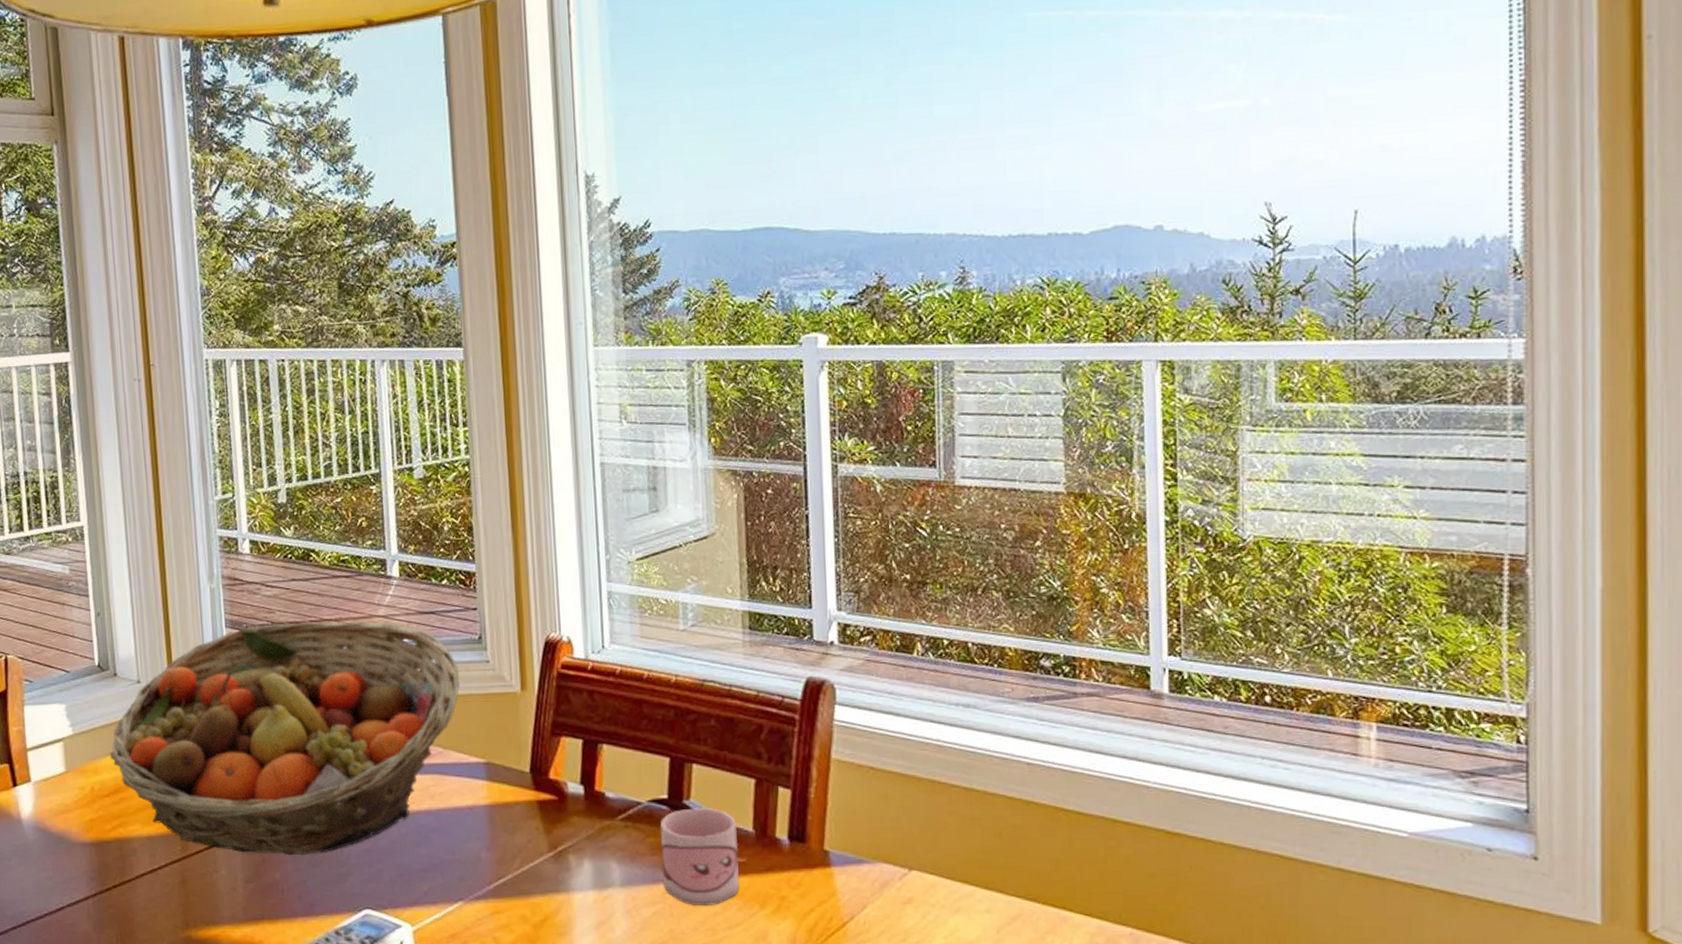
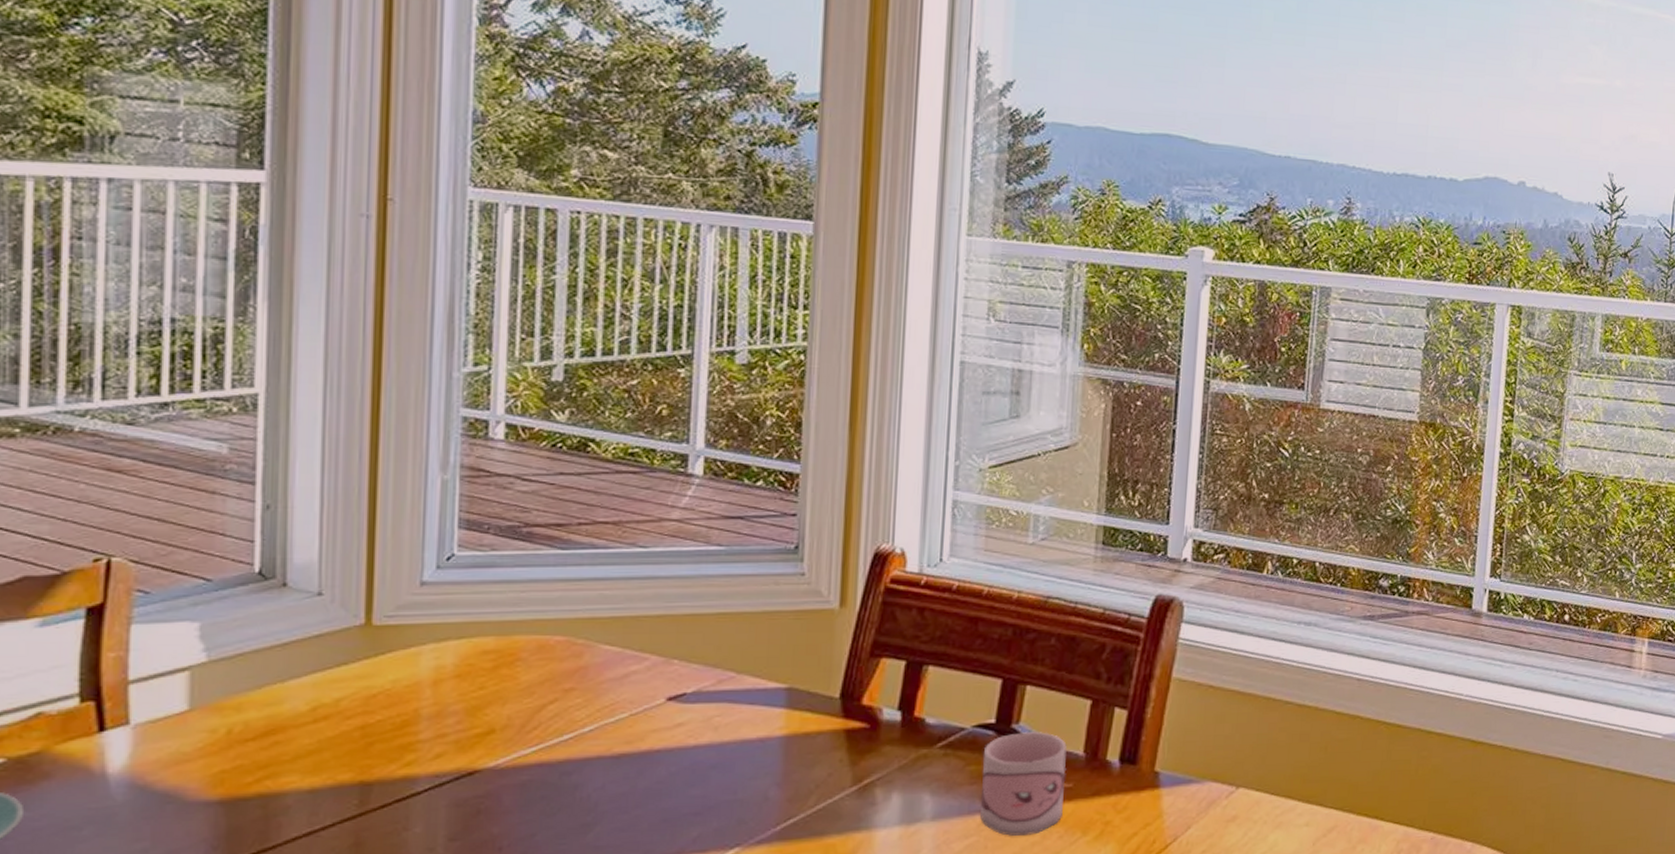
fruit basket: present [109,620,459,856] -> none [262,523,766,805]

